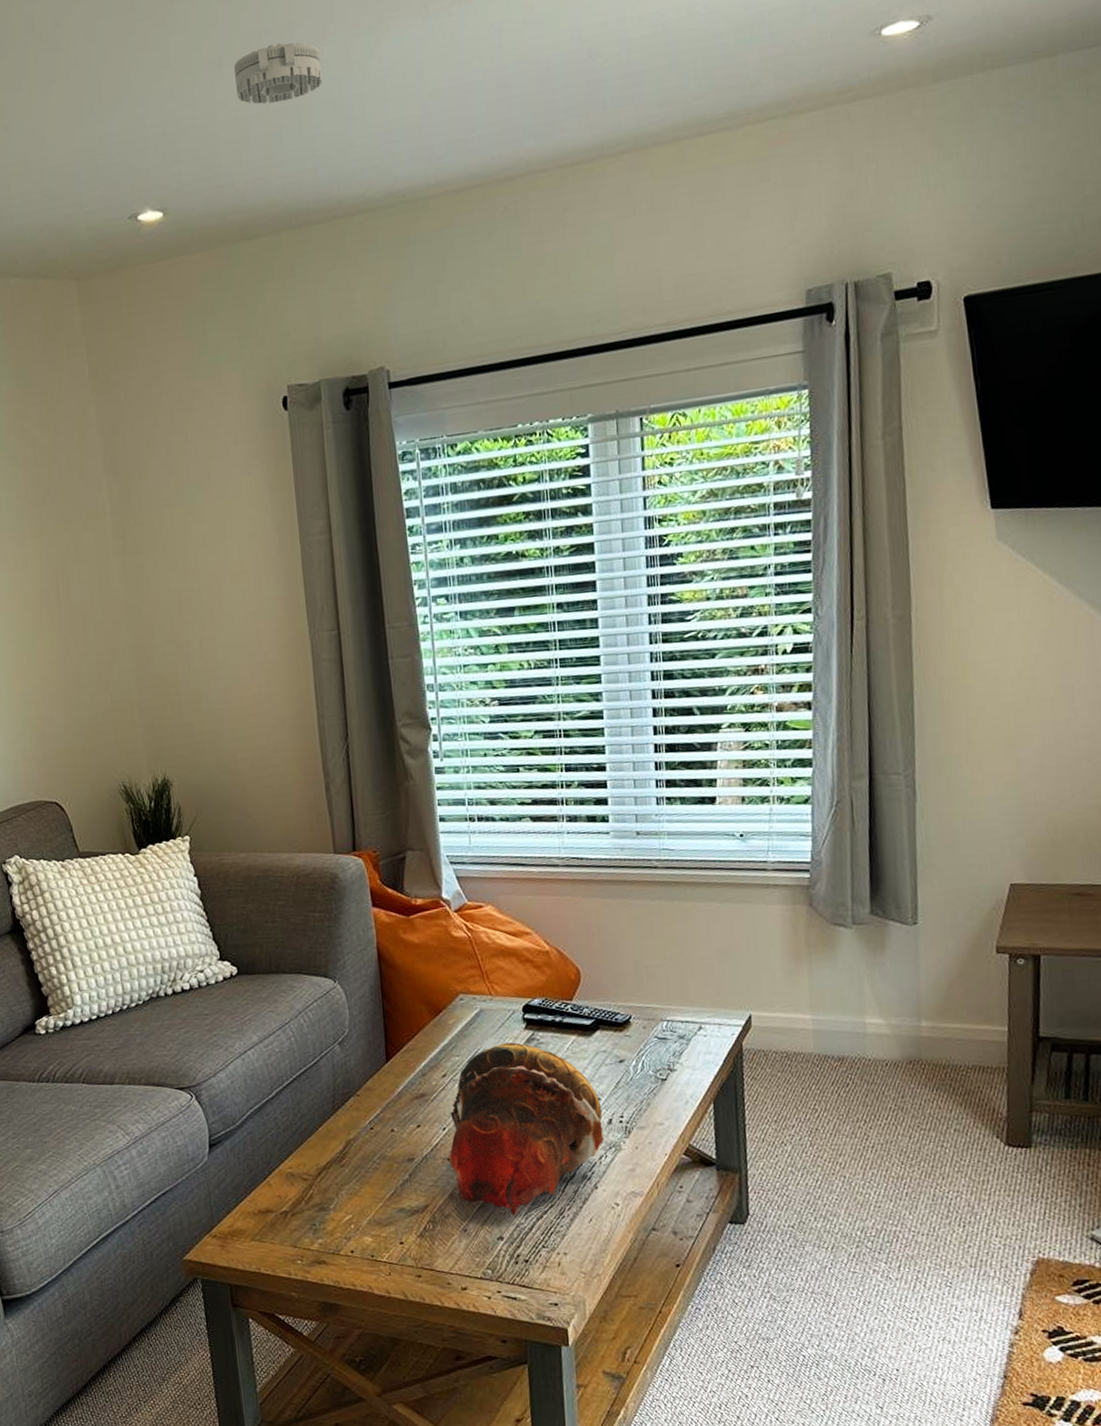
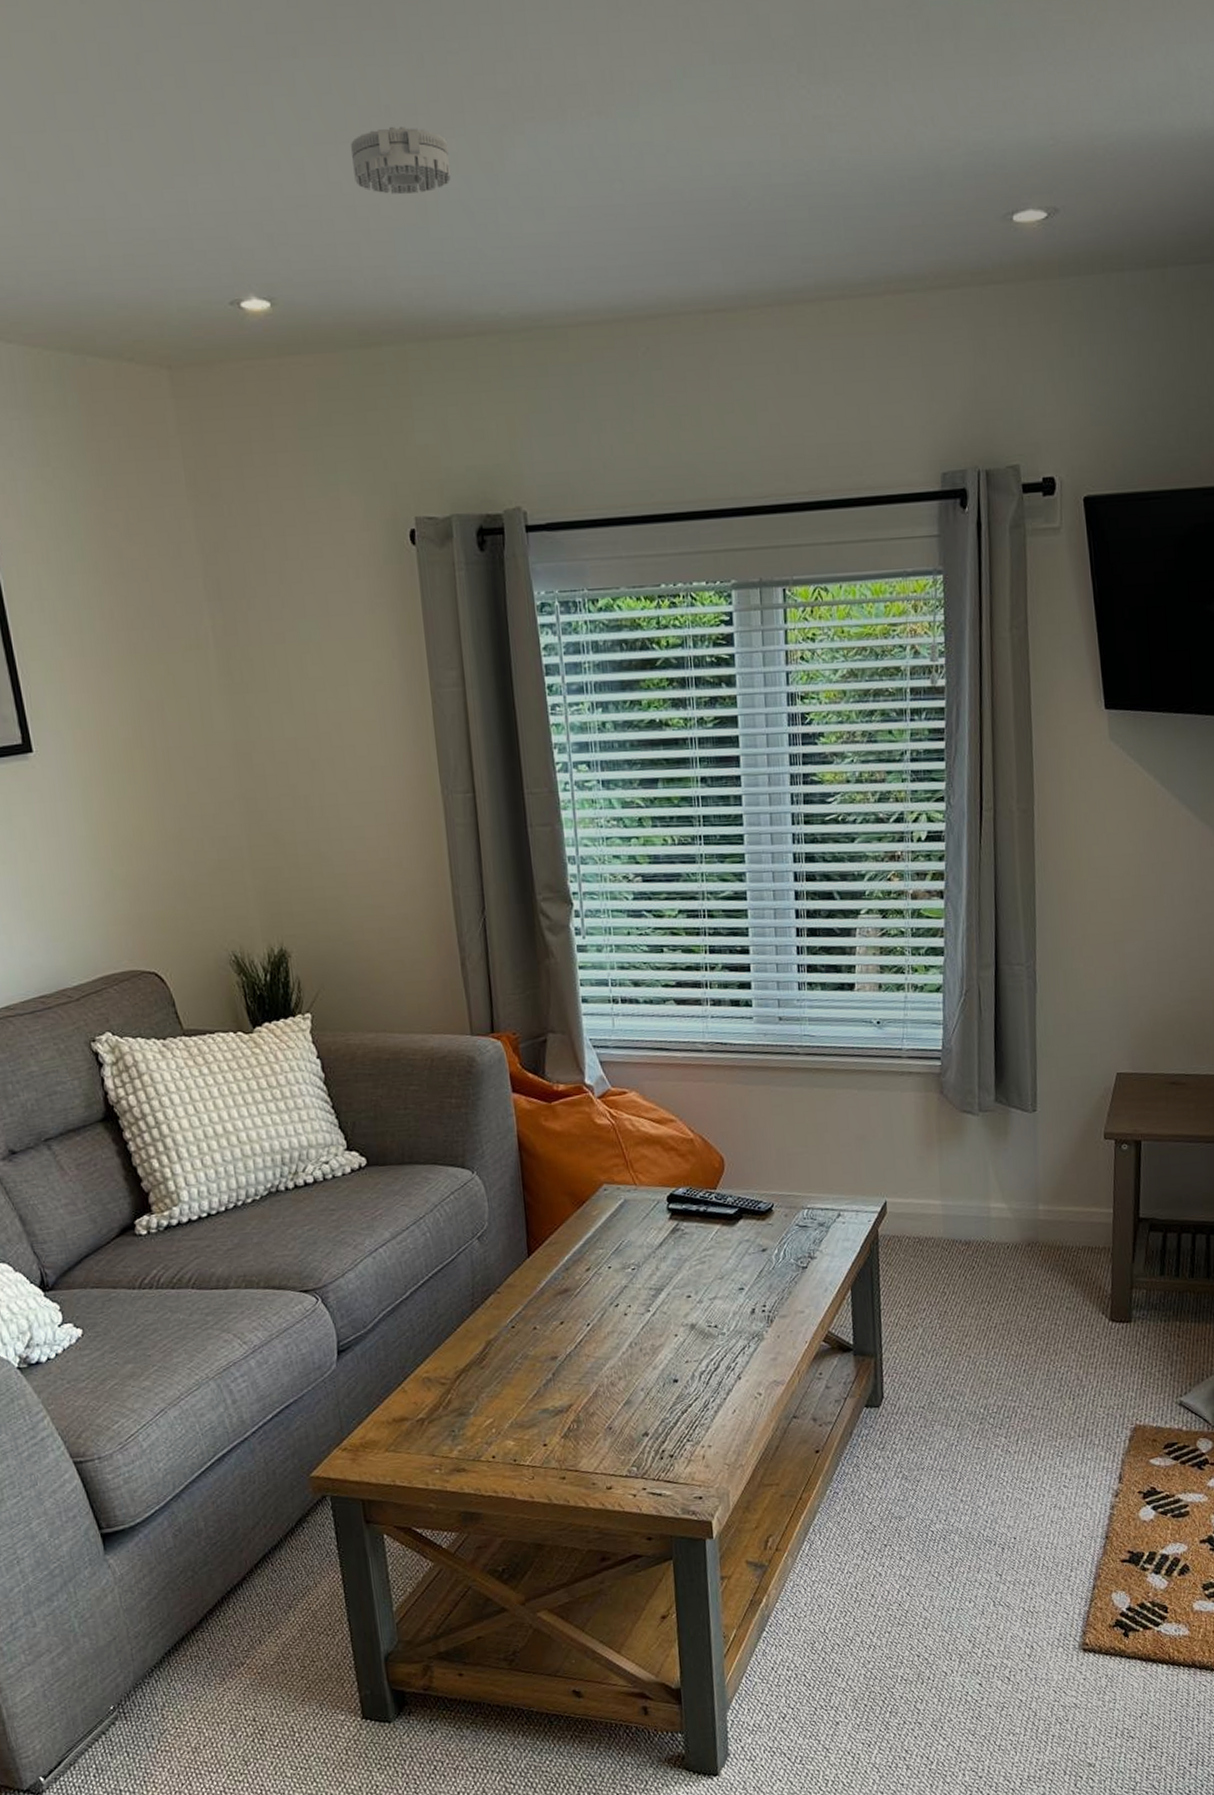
decorative bowl: present [446,1042,604,1216] -> none [590,1233,747,1411]

